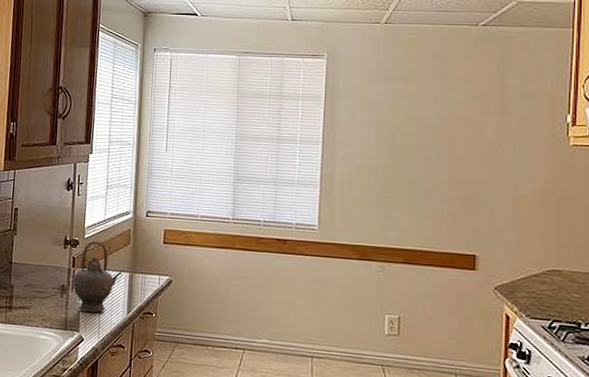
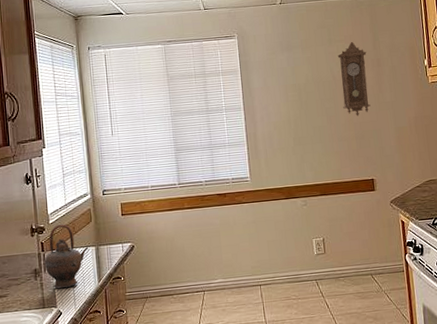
pendulum clock: none [448,79,489,174] -> present [337,41,371,117]

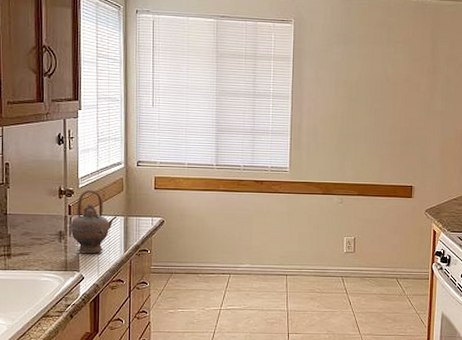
pendulum clock: present [337,41,371,117] -> none [392,44,424,122]

